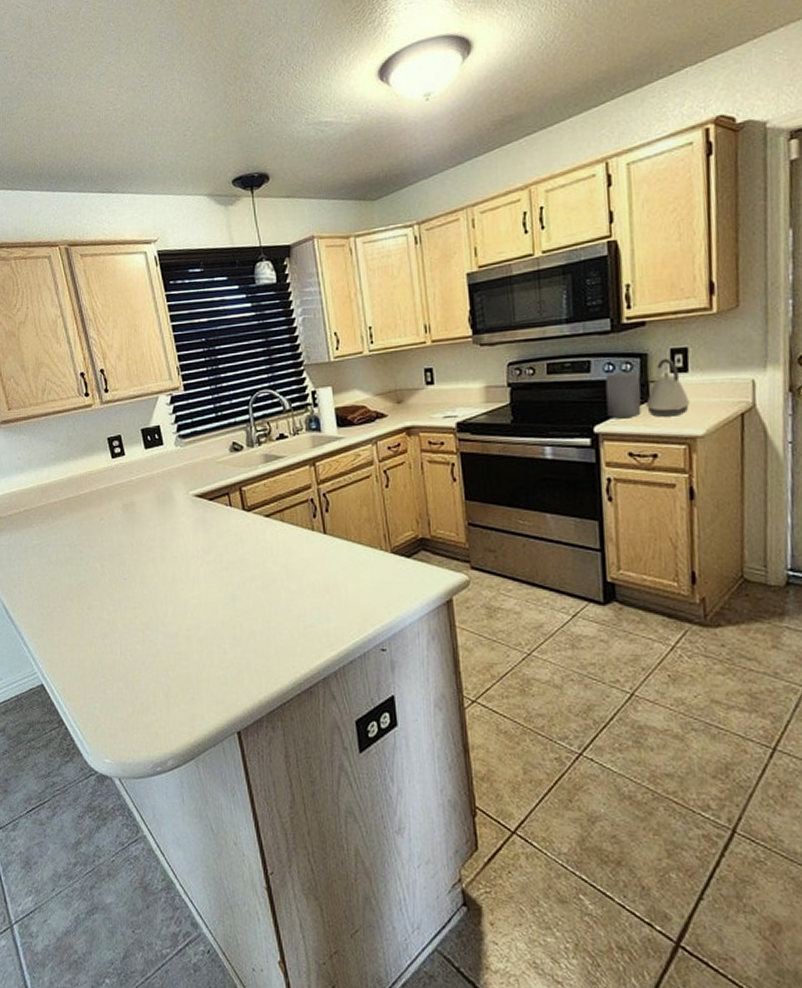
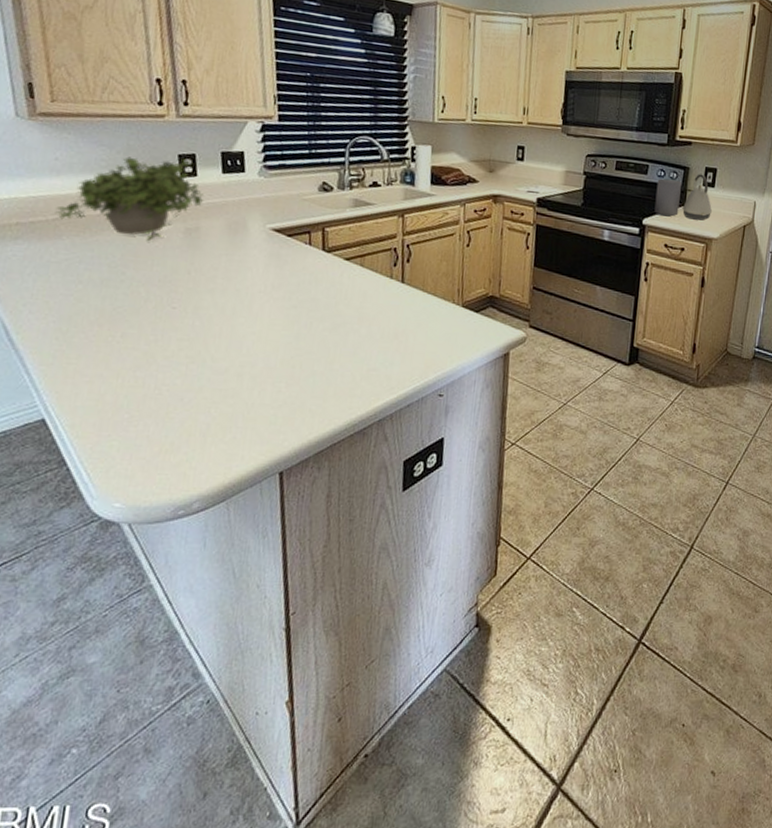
potted plant: none [24,440,133,521] -> present [55,156,204,242]

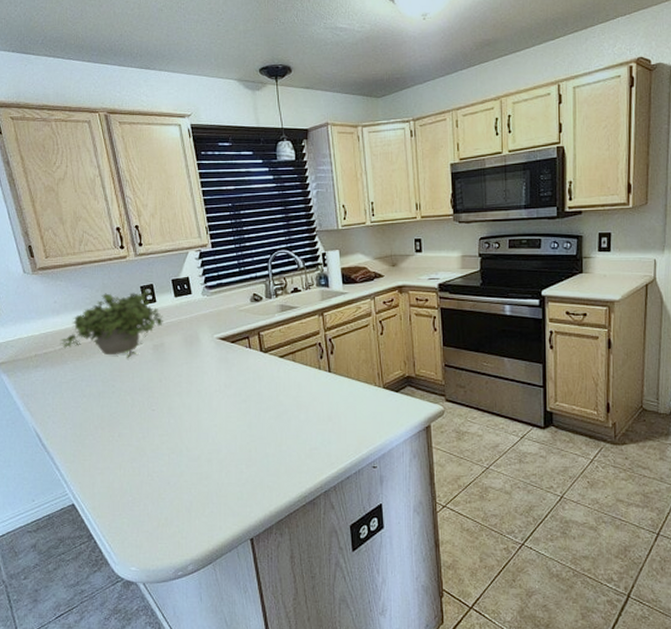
canister: present [654,178,682,217] -> none [551,249,577,285]
kettle: present [682,174,713,221] -> none [580,240,612,285]

